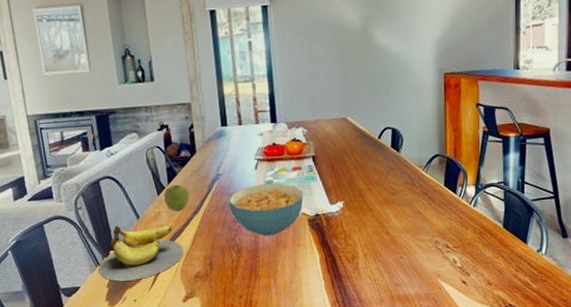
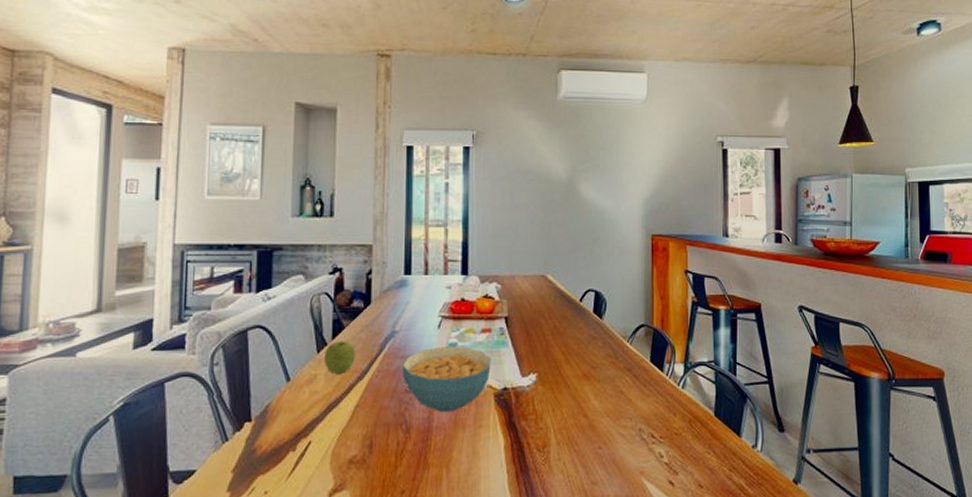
banana: present [98,225,184,282] -> none [225,388,339,465]

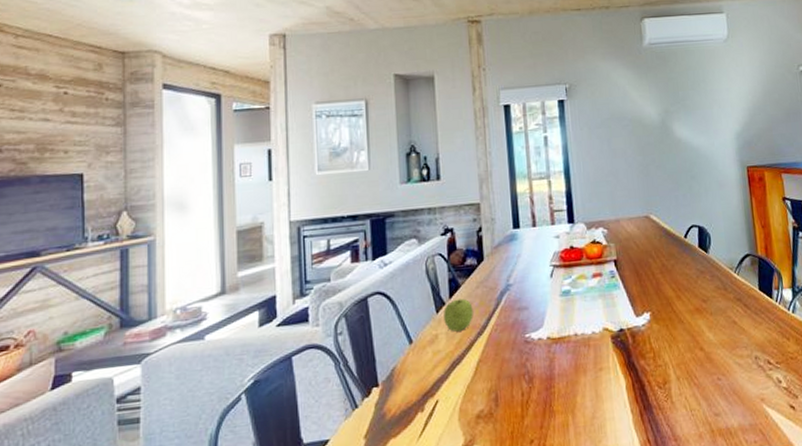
cereal bowl: present [402,346,491,413] -> none [519,292,606,360]

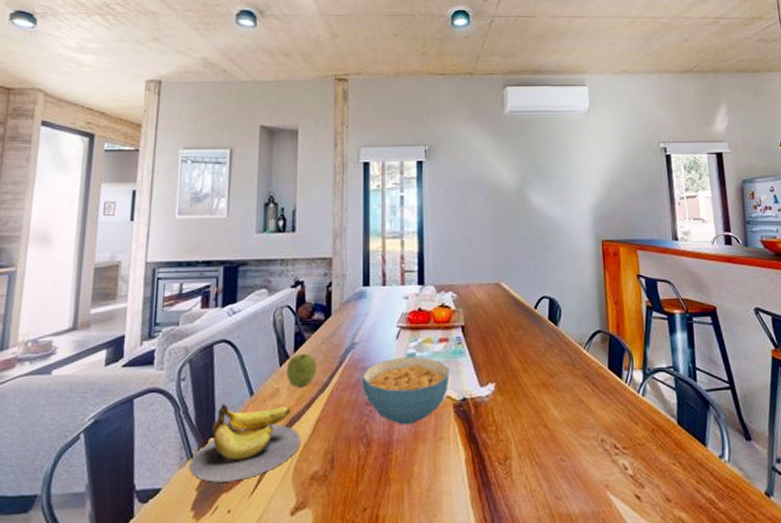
banana: none [356,351,464,430] -> present [190,403,301,482]
cereal bowl: none [519,292,606,360] -> present [362,356,449,425]

